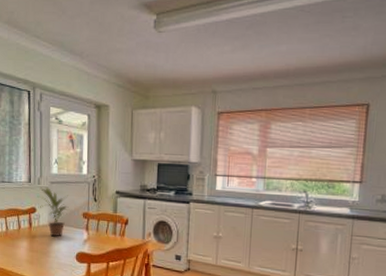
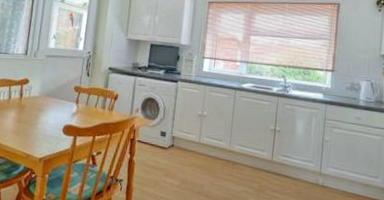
potted plant: present [37,187,71,237] -> none [31,60,63,109]

